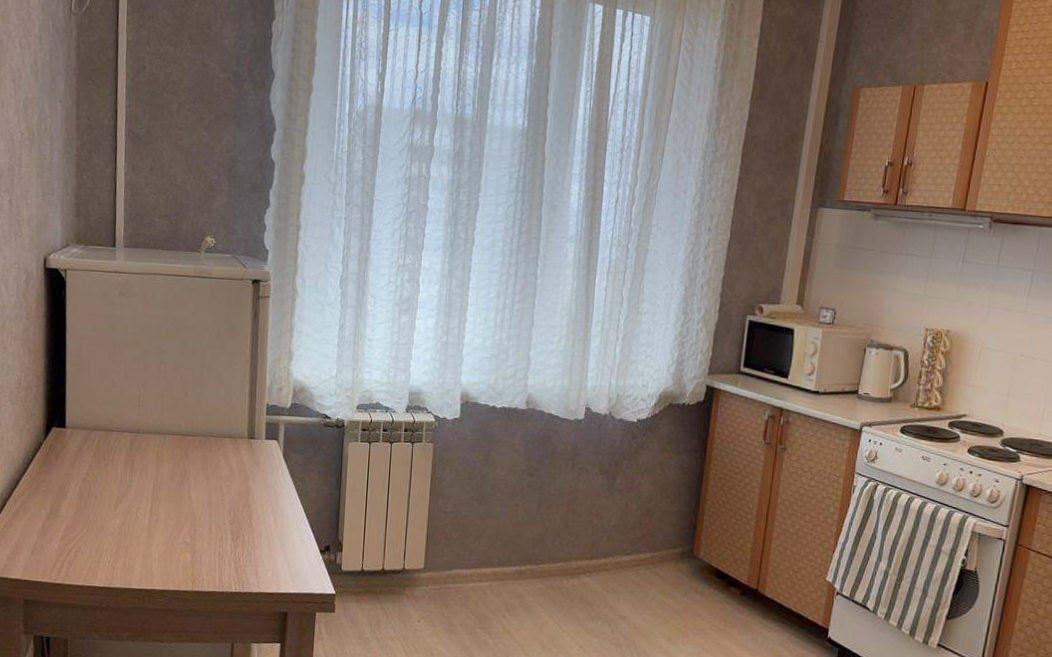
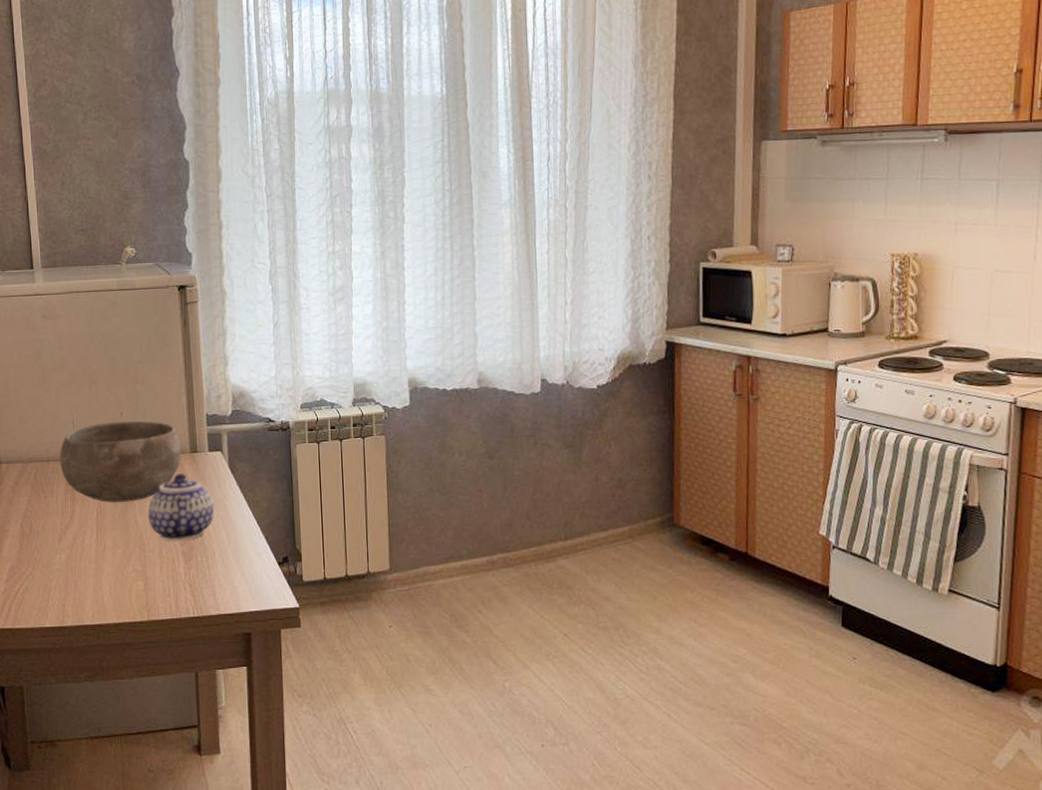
bowl: none [123,401,239,478] -> present [59,421,181,502]
teapot: none [201,457,266,520] -> present [147,474,215,541]

